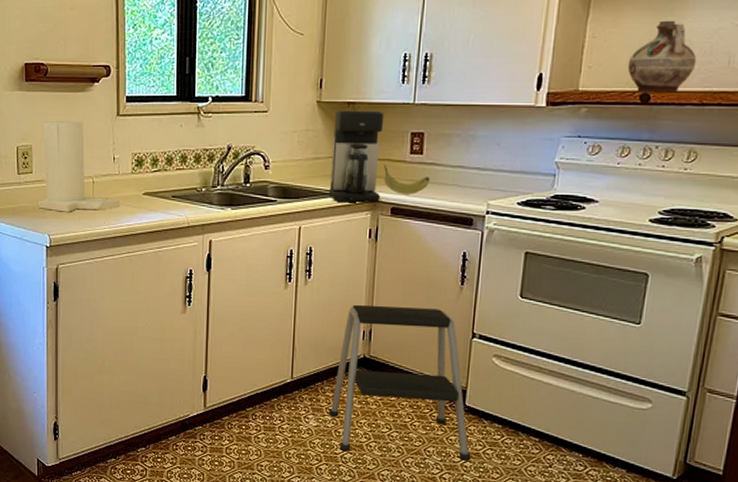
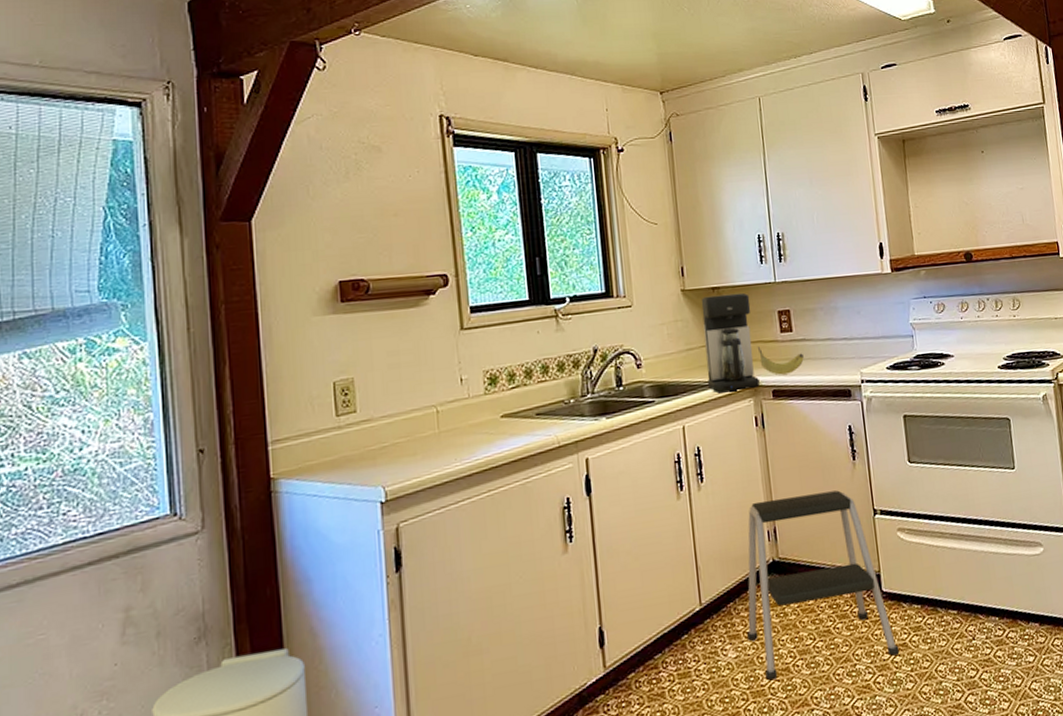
paper towel: present [37,120,120,212] -> none [365,341,473,456]
ceramic jug: present [627,20,697,93] -> none [948,188,1000,253]

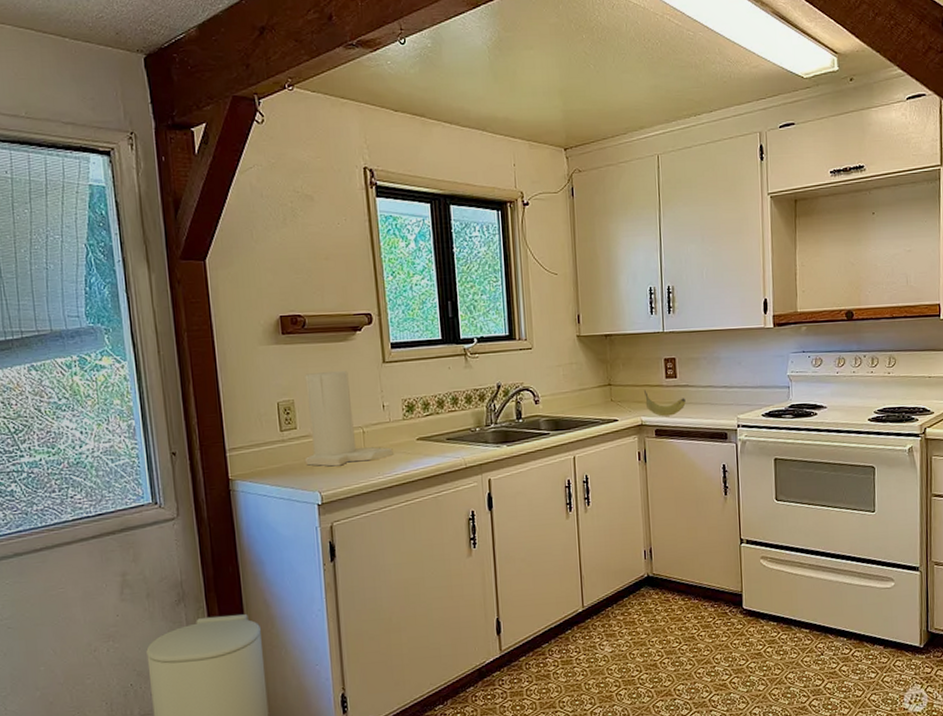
paper towel: none [365,341,473,456] -> present [304,370,393,467]
coffee maker: present [701,292,760,393] -> none [594,340,644,430]
step stool: present [747,490,900,681] -> none [622,520,755,673]

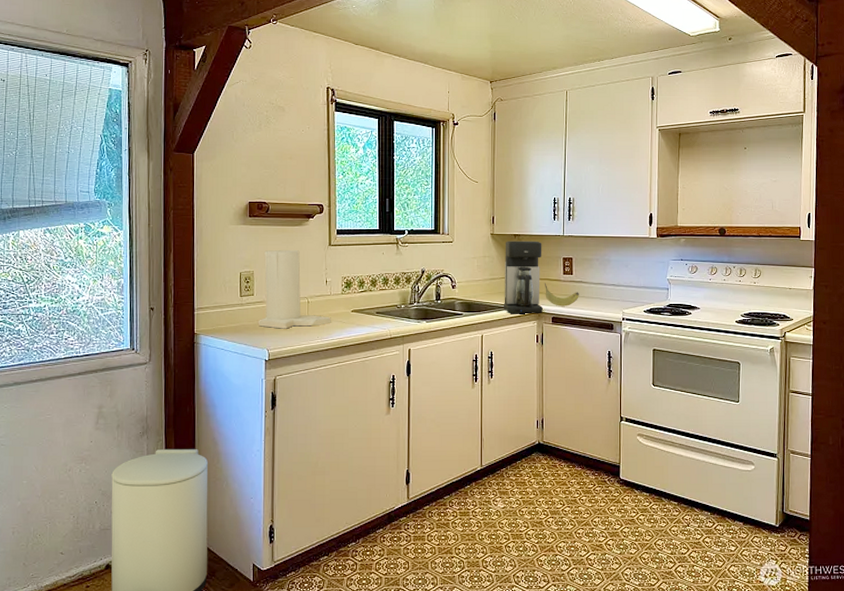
coffee maker: none [594,340,644,430] -> present [504,241,543,314]

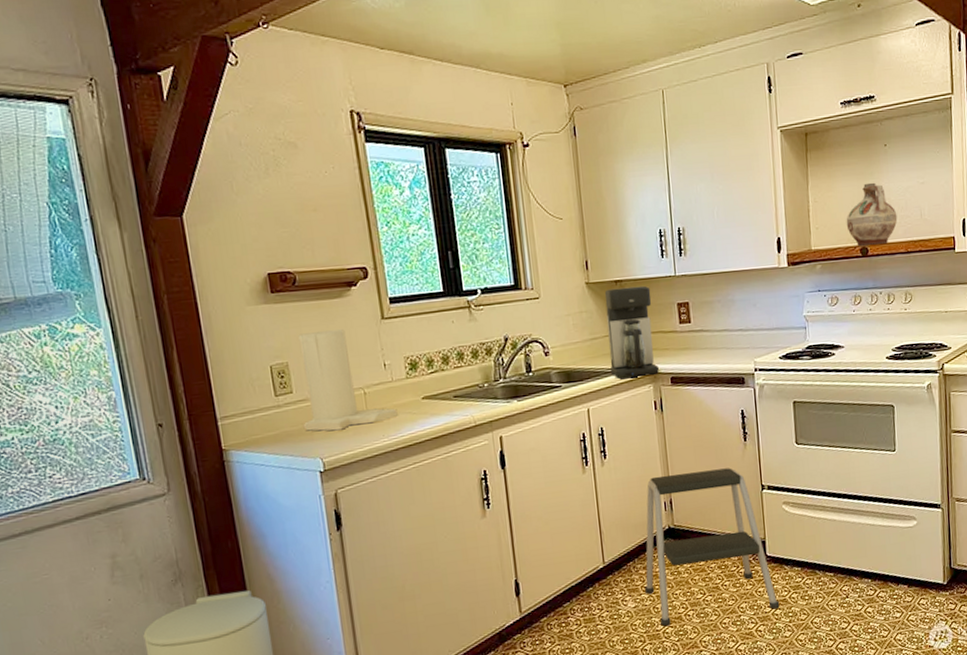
step stool: none [514,398,628,529] -> present [645,468,780,627]
fruit: present [544,283,579,306] -> none [657,337,701,364]
ceramic jug: none [708,177,752,228] -> present [846,182,898,247]

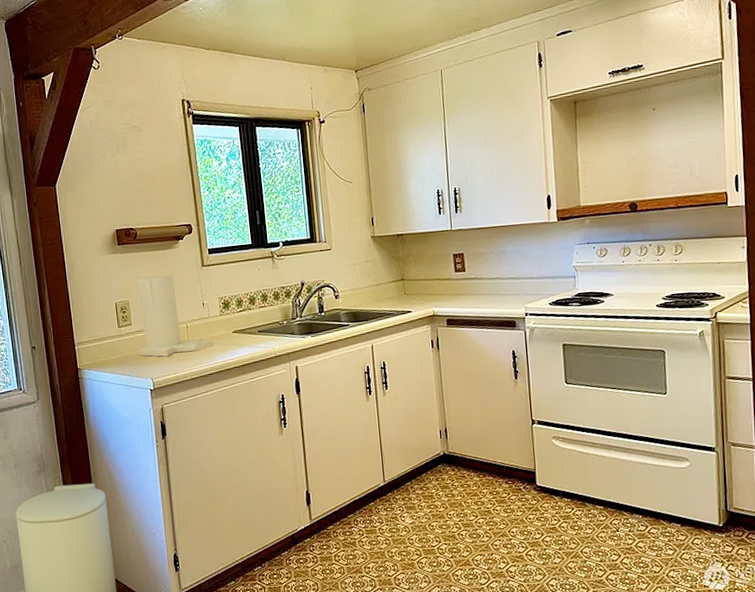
coffee maker: present [604,285,659,380] -> none [387,239,436,320]
step stool: present [645,468,780,627] -> none [421,402,550,544]
ceramic jug: present [846,182,898,247] -> none [614,143,667,203]

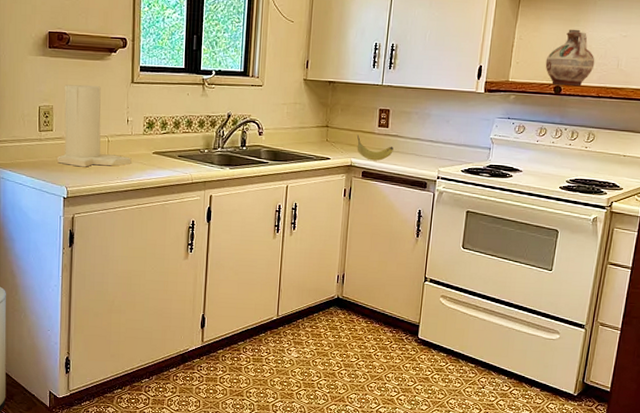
fruit: none [434,283,475,307] -> present [356,135,394,161]
ceramic jug: none [614,143,667,203] -> present [545,29,595,87]

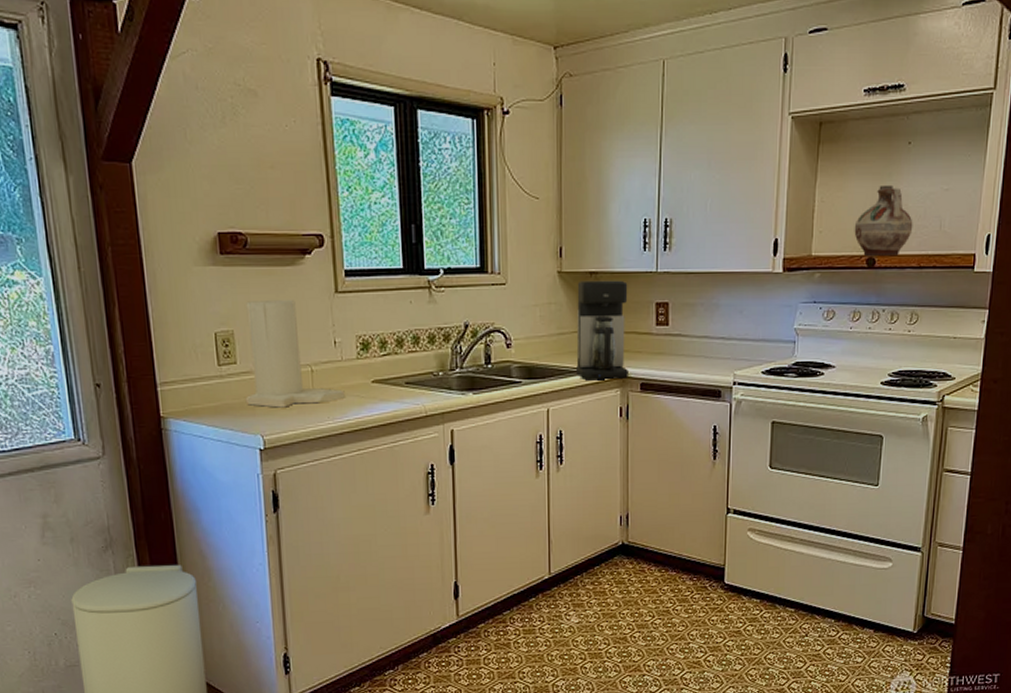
coffee maker: none [312,87,358,168] -> present [576,280,628,381]
fruit: present [356,135,394,161] -> none [630,338,677,369]

